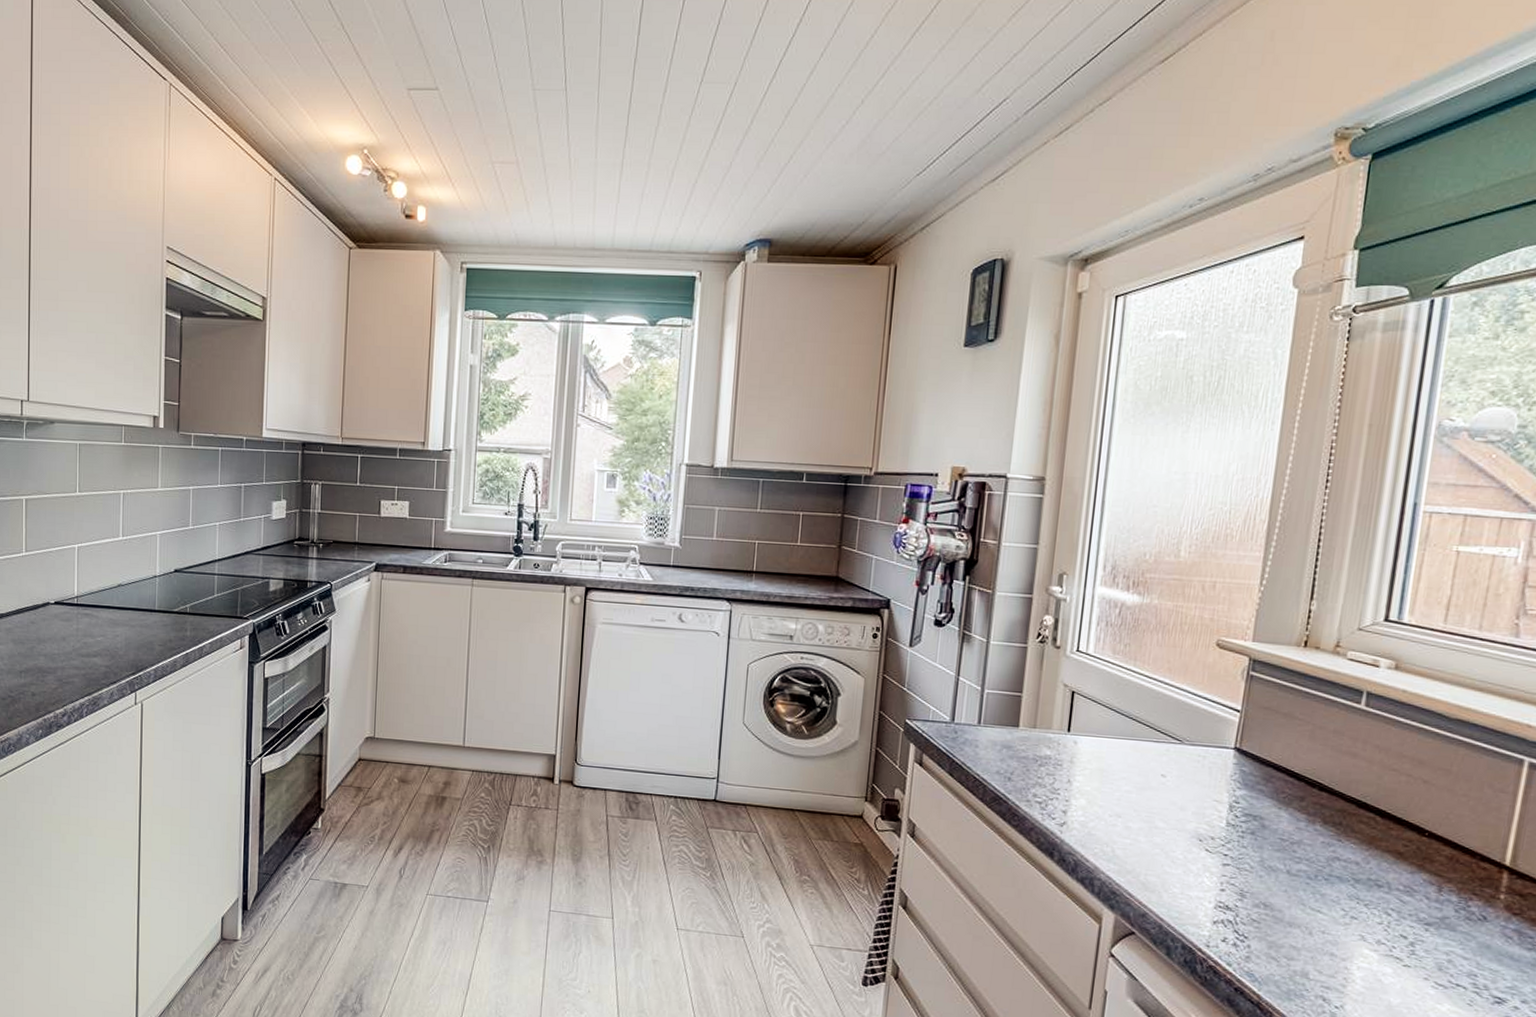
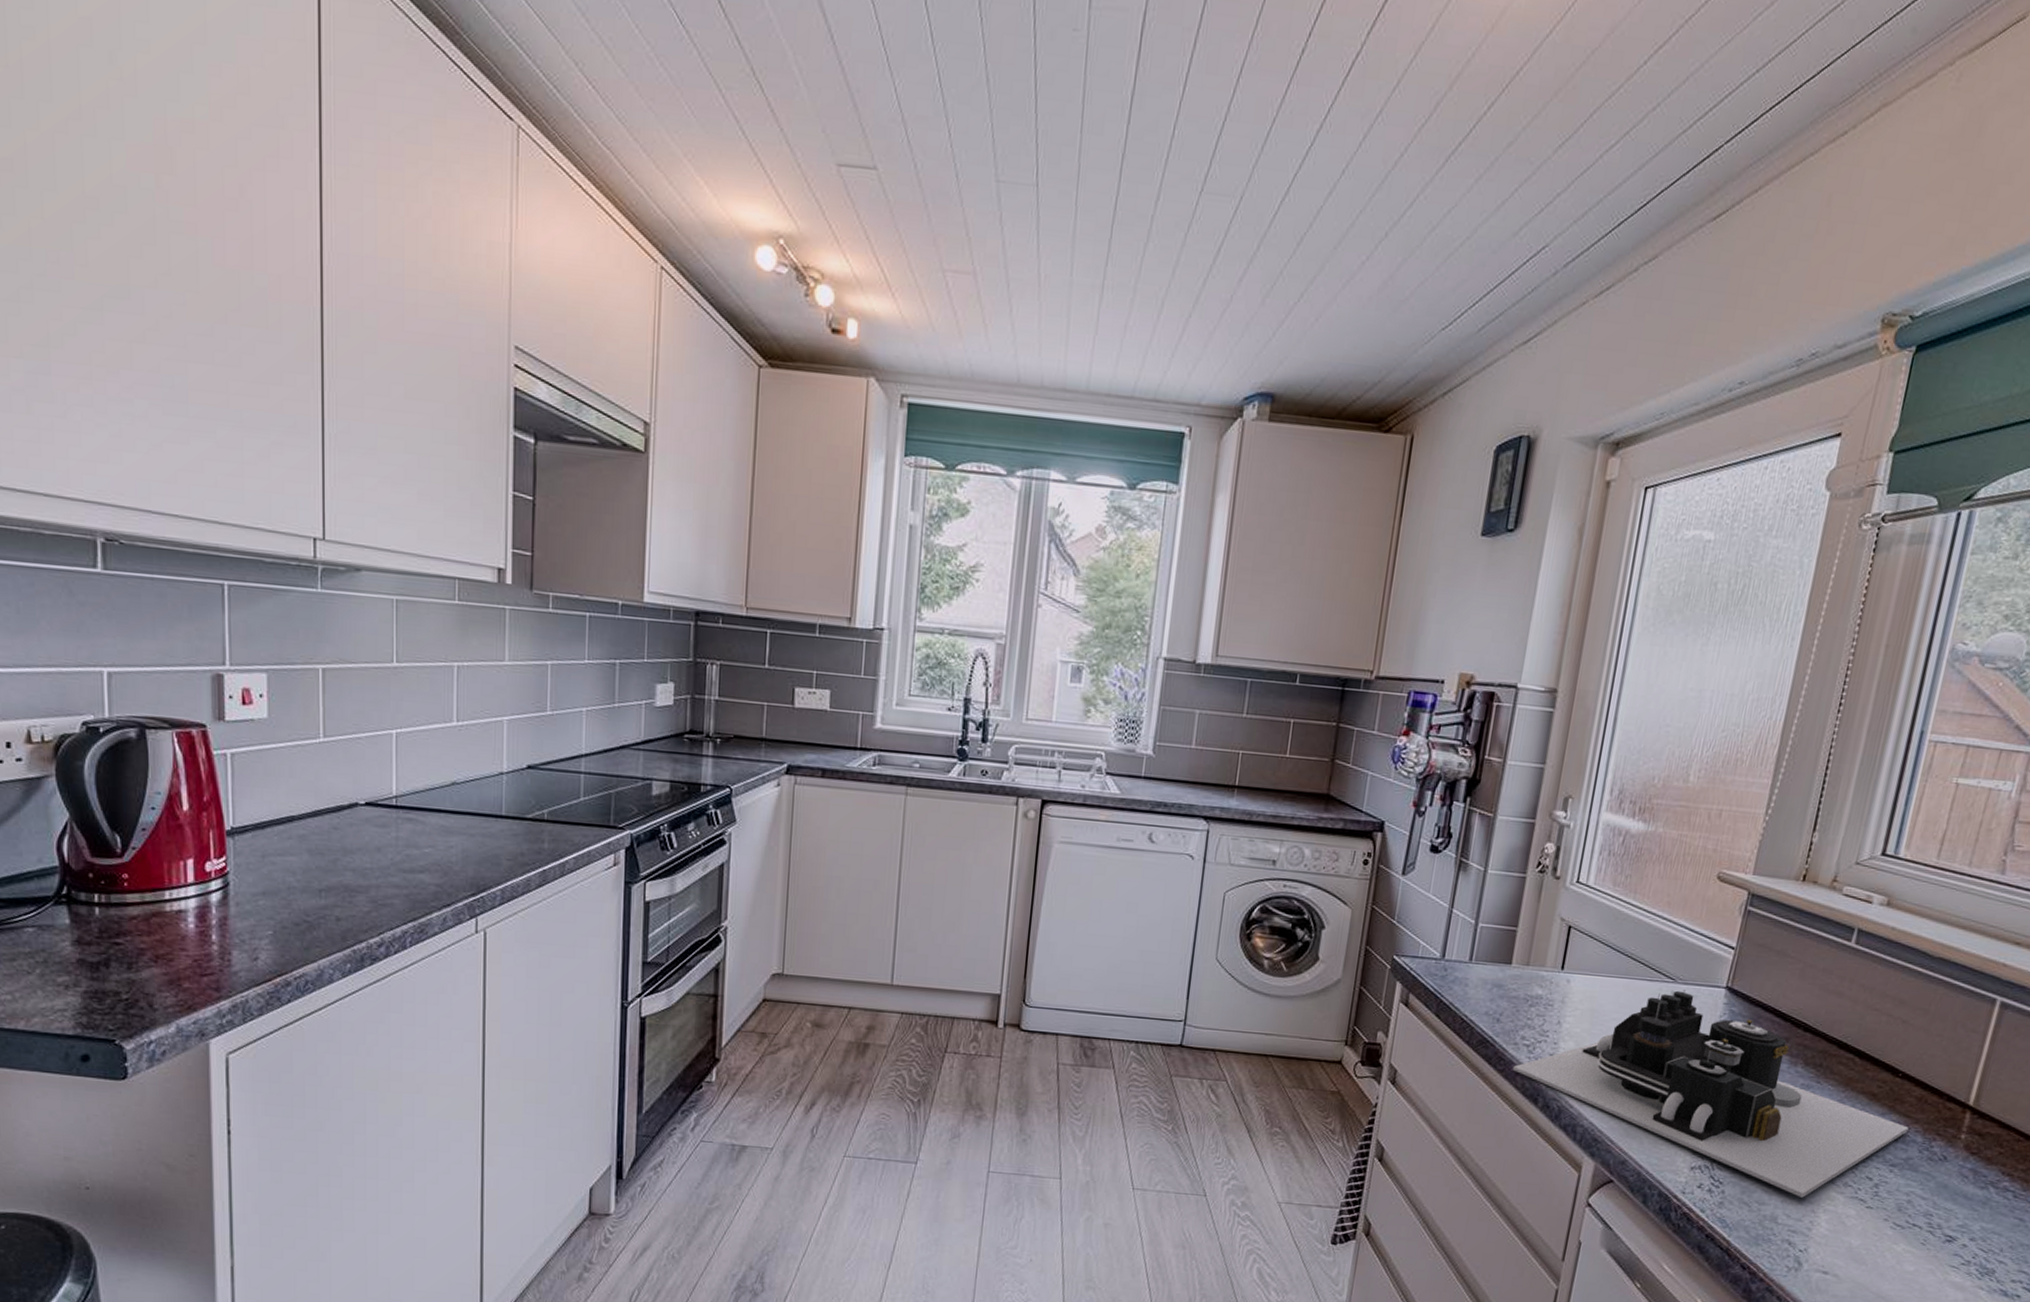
architectural model: none [1026,750,1441,954] -> present [1512,989,1909,1198]

